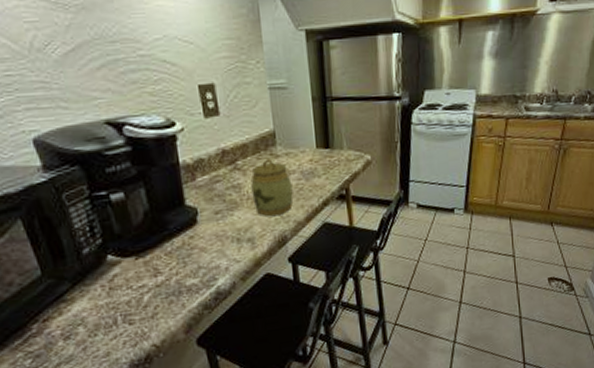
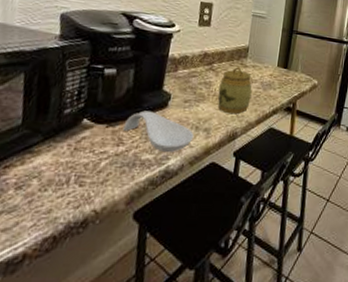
spoon rest: none [154,232,238,274] -> present [122,110,194,153]

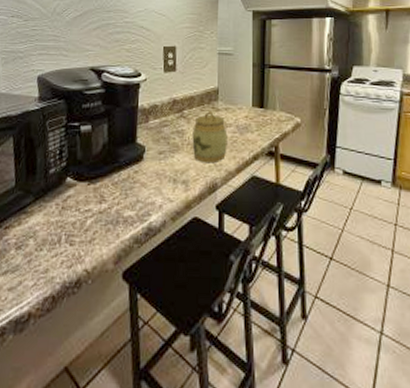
spoon rest: present [122,110,194,153] -> none [103,165,173,209]

